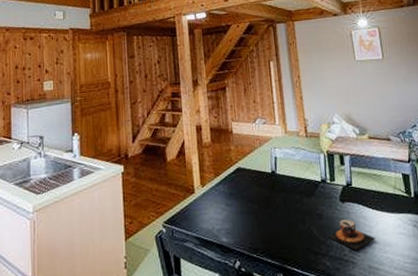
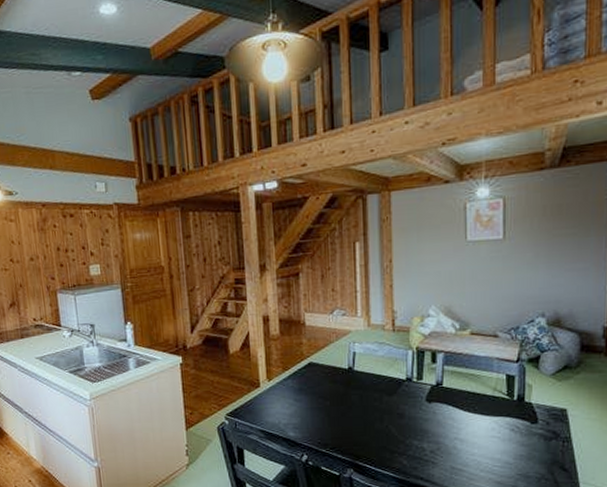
teacup: present [329,219,375,250] -> none [409,420,463,451]

